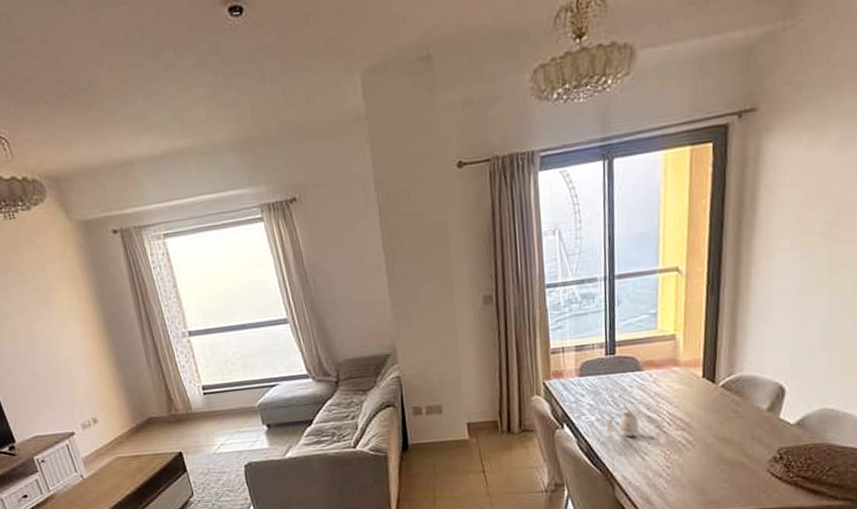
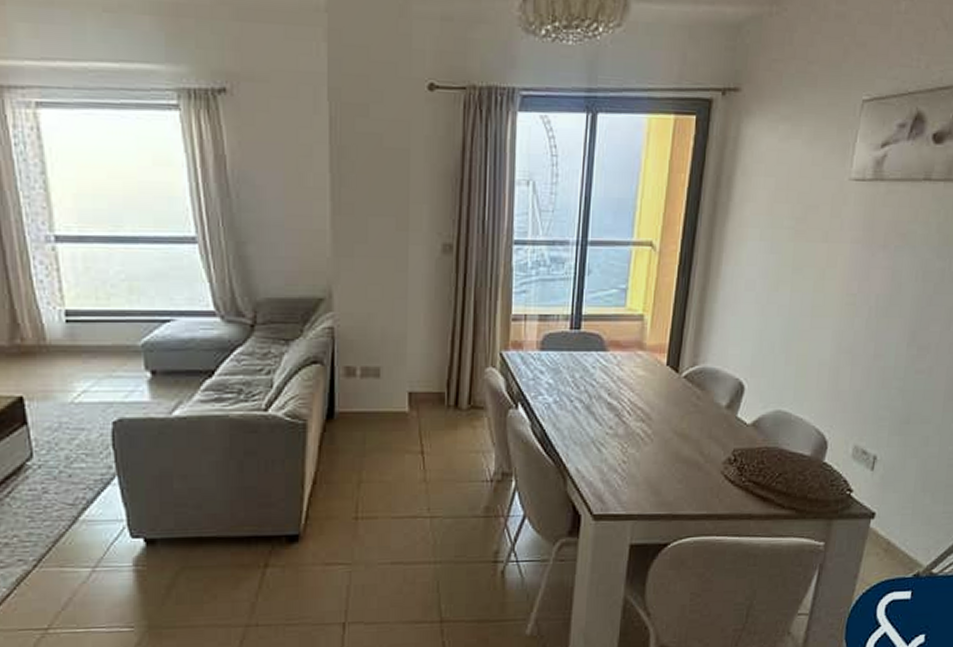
candle: present [607,410,639,437] -> none [564,394,598,424]

